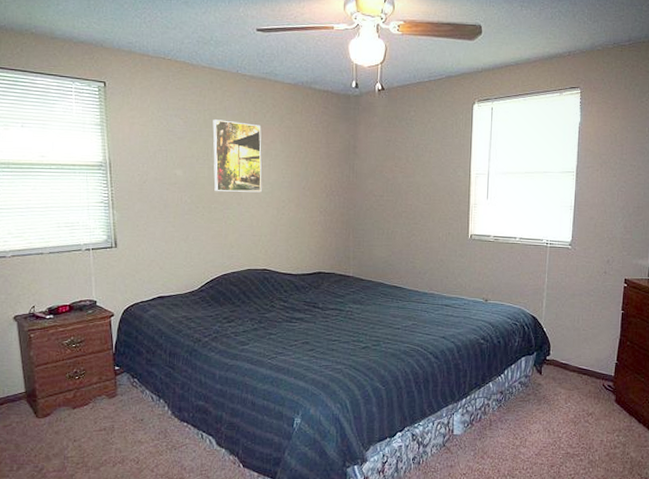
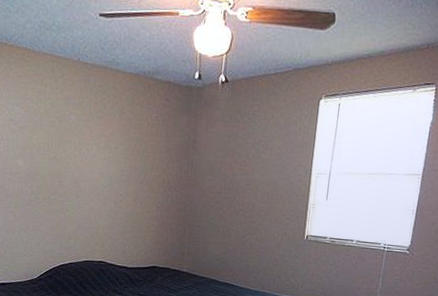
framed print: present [212,119,262,193] -> none [53,109,102,185]

